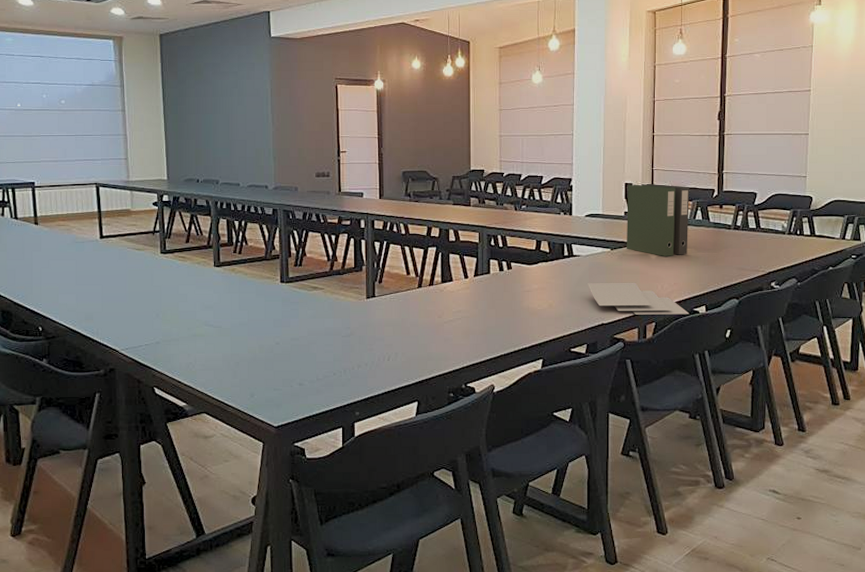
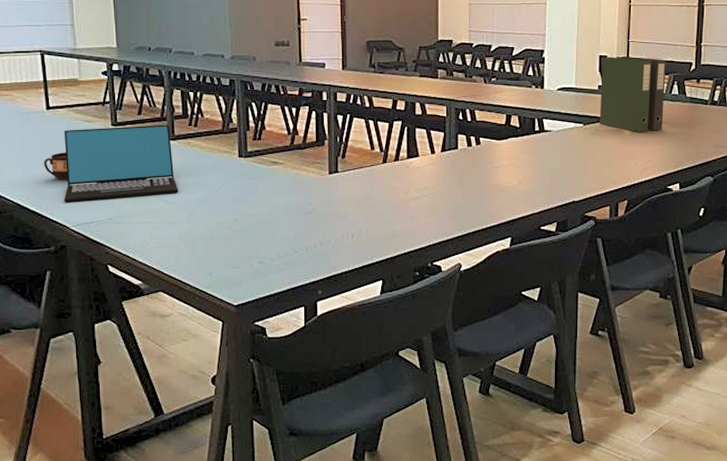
cup: none [96,279,119,305] -> present [44,152,68,179]
laptop: none [115,252,223,327] -> present [64,125,179,203]
papers: present [588,282,690,315] -> none [559,158,663,192]

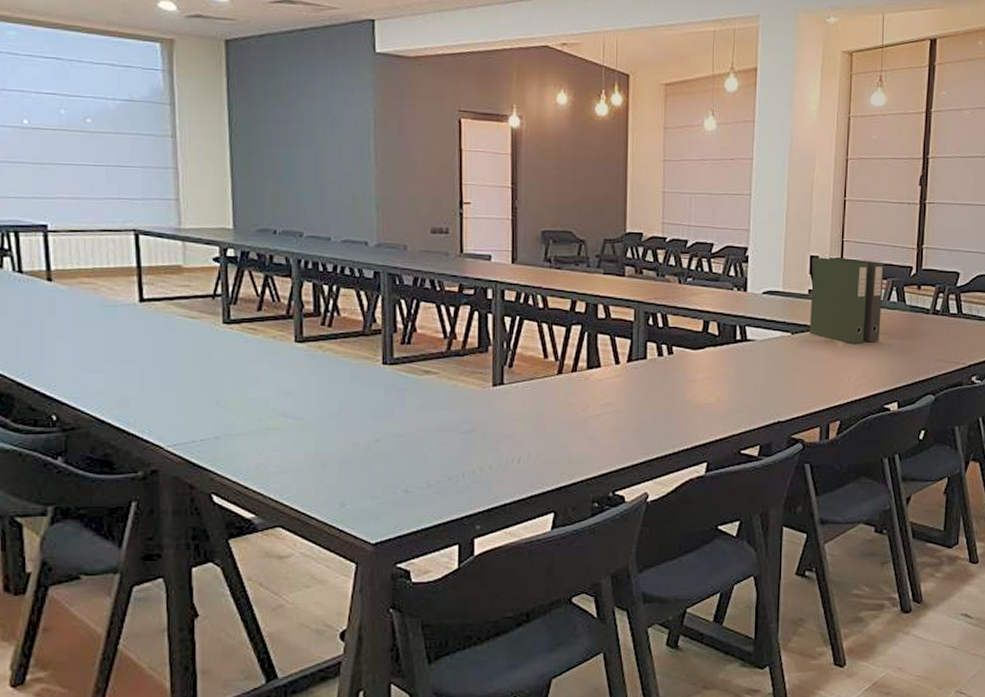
cup: present [44,152,68,179] -> none [133,355,165,388]
laptop: present [64,125,179,203] -> none [159,323,306,417]

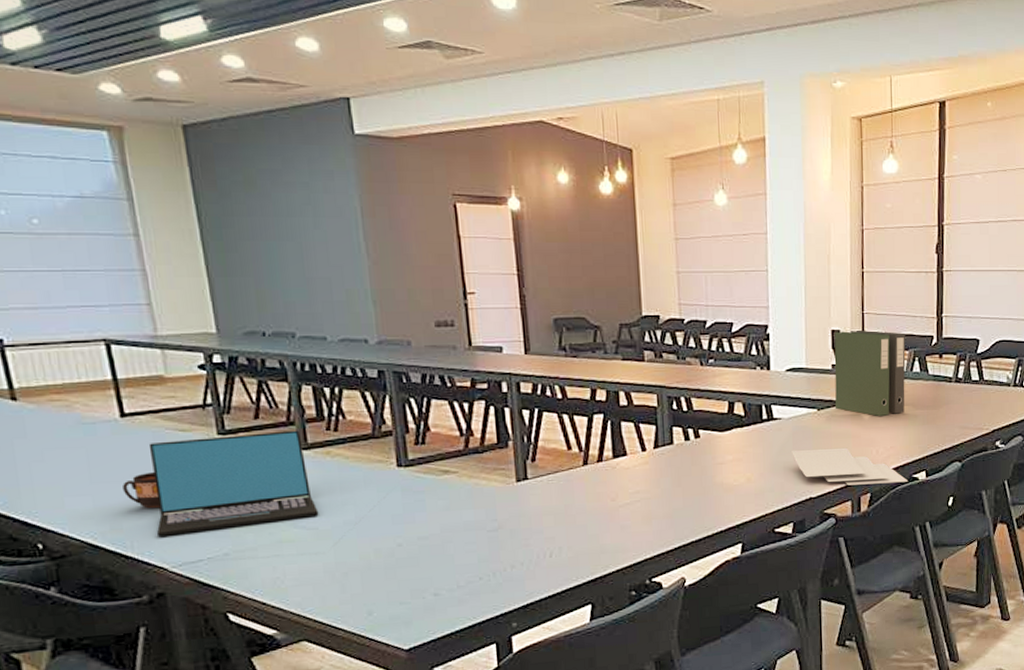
cup: none [133,355,165,388] -> present [123,472,161,508]
laptop: none [159,323,306,417] -> present [148,430,319,538]
papers: none [763,372,879,412] -> present [792,447,908,486]

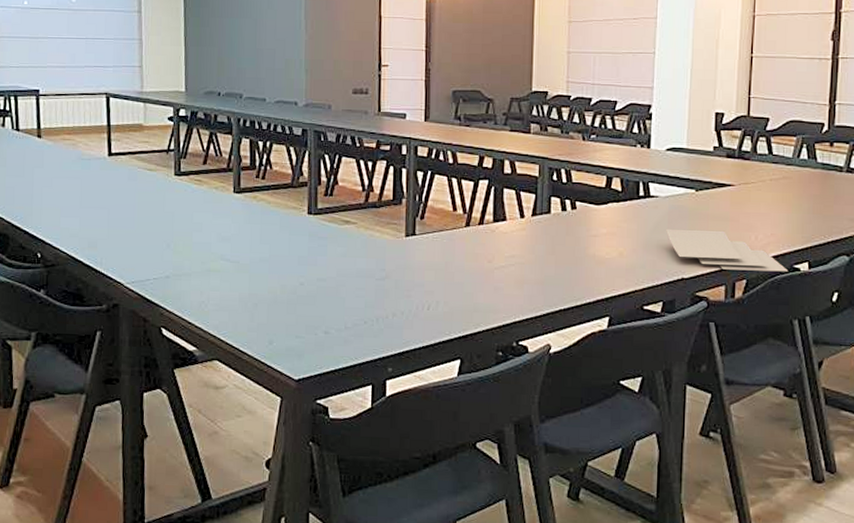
cup: present [123,472,161,508] -> none [102,202,126,232]
laptop: present [148,430,319,538] -> none [121,176,241,257]
binder: present [834,329,906,417] -> none [715,113,793,203]

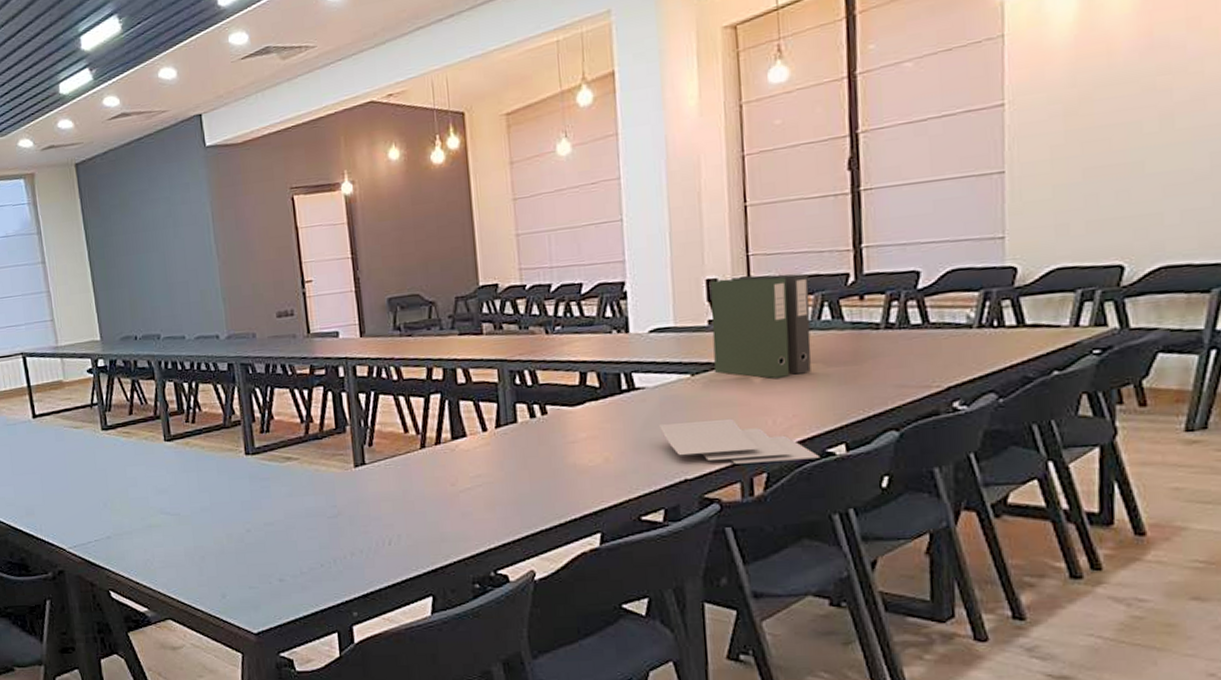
binder: none [715,113,793,203] -> present [710,273,812,379]

